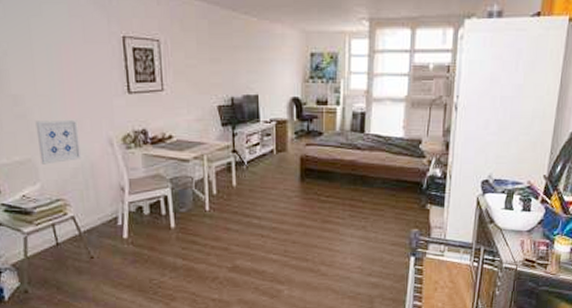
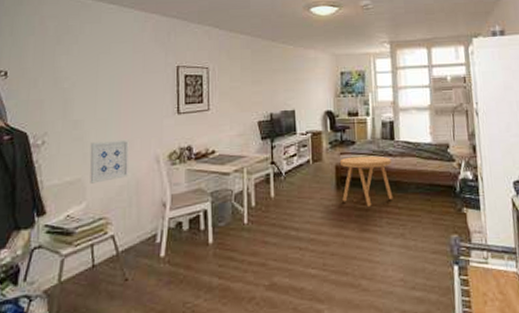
side table: none [305,148,359,199] -> present [339,155,393,207]

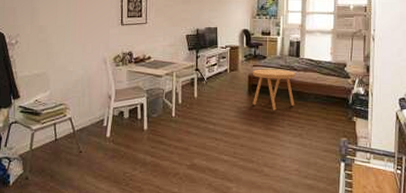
wall art: present [89,139,129,184] -> none [52,43,83,77]

